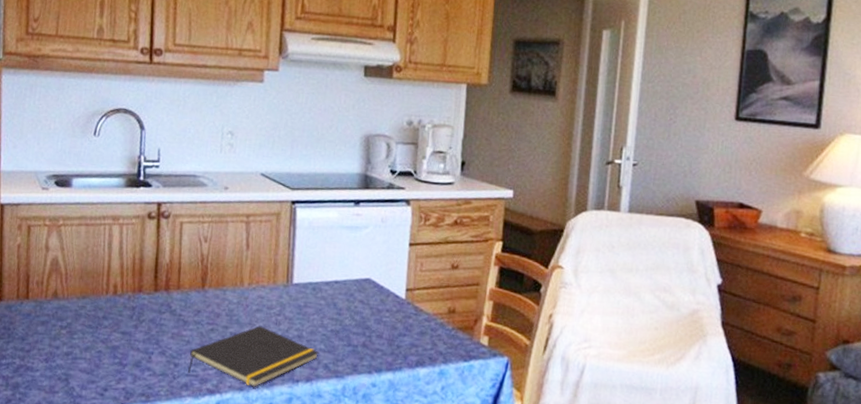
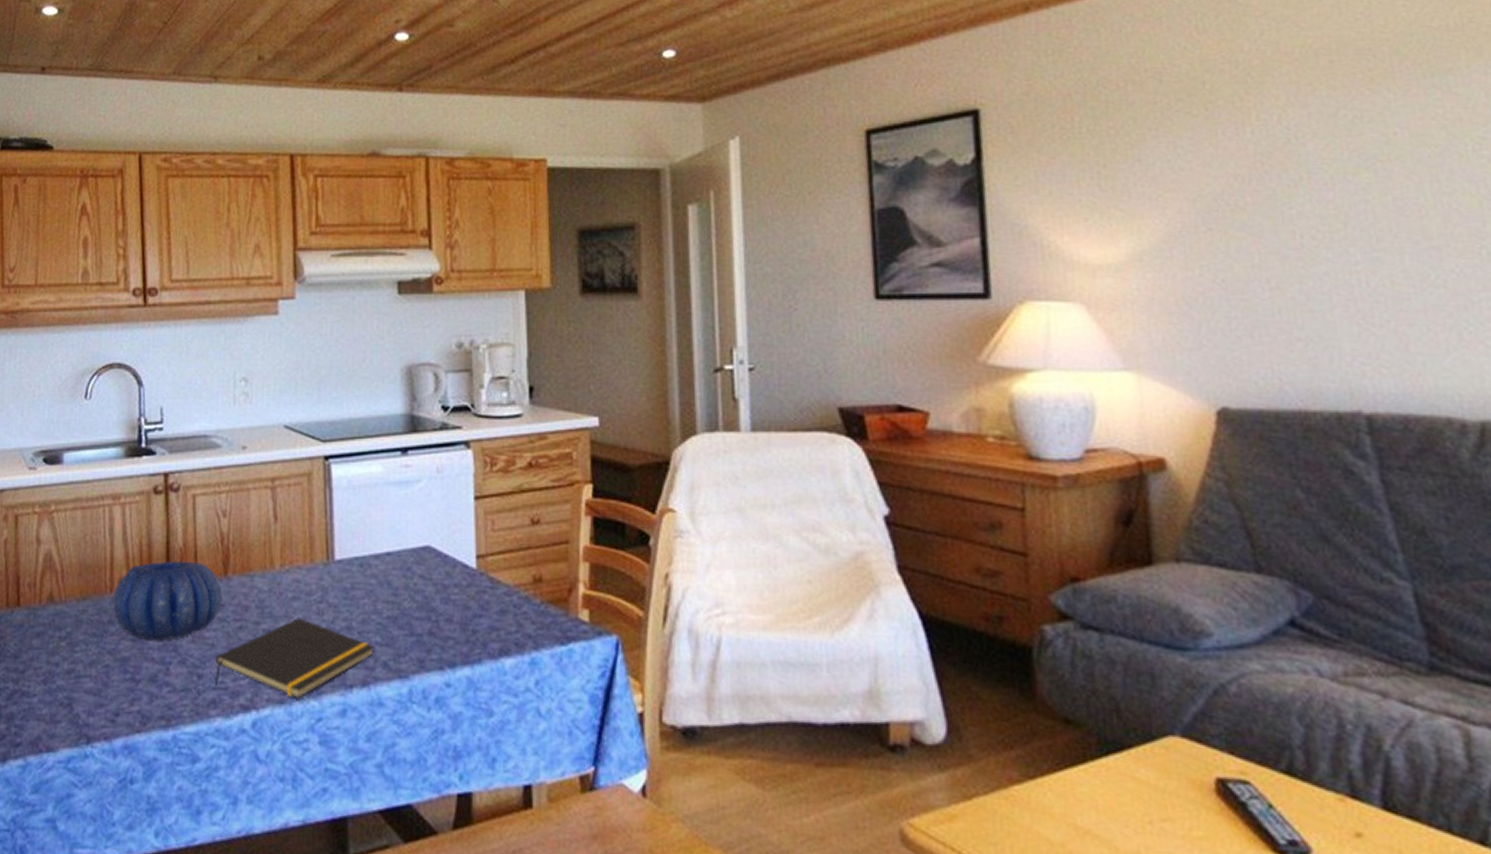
decorative bowl: none [107,273,200,335] -> present [113,561,223,641]

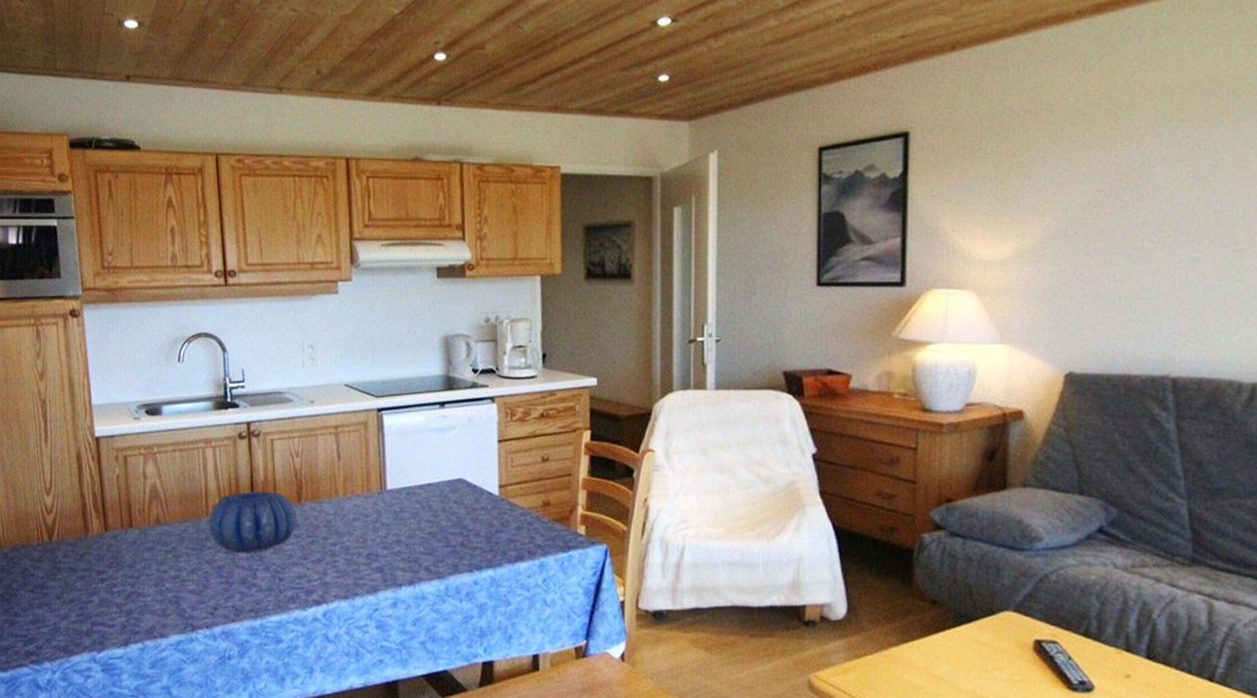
notepad: present [214,618,375,698] -> none [292,534,419,594]

